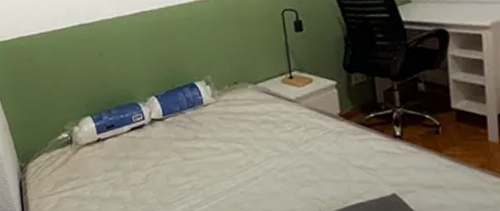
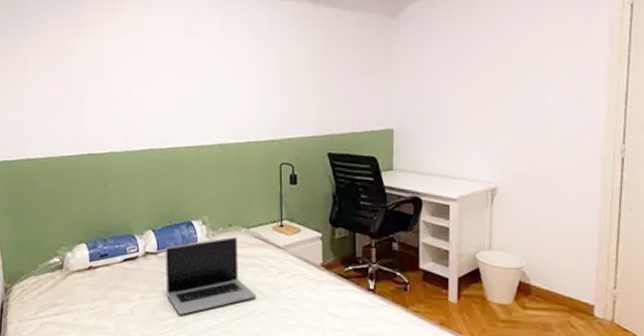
laptop: none [171,94,273,179] -> present [165,236,257,315]

